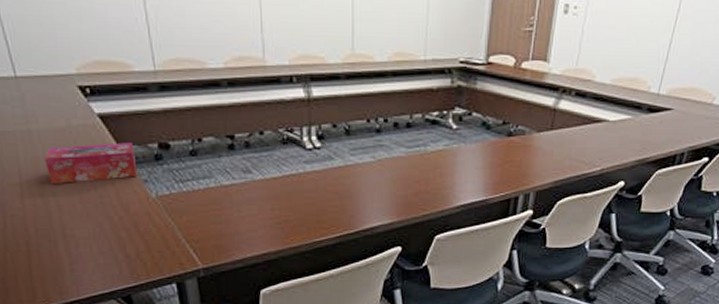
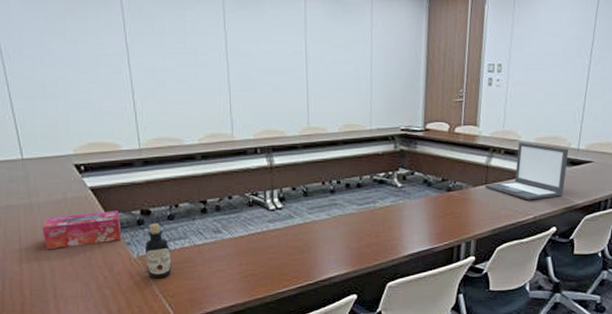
bottle: none [165,159,196,222] -> present [145,224,172,279]
laptop: none [550,82,648,150] -> present [485,142,569,200]

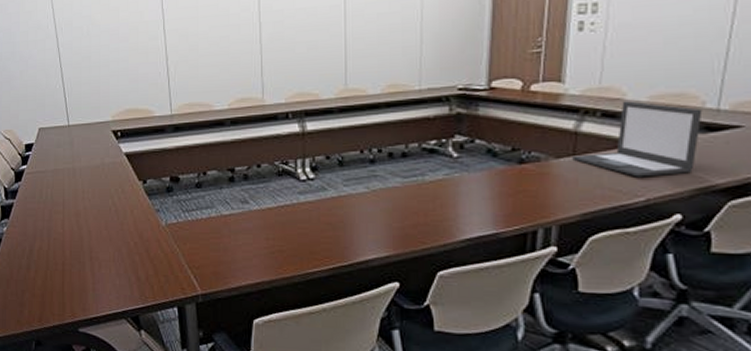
tissue box: present [42,210,122,250] -> none [82,177,152,213]
bottle: present [145,224,172,279] -> none [173,191,198,248]

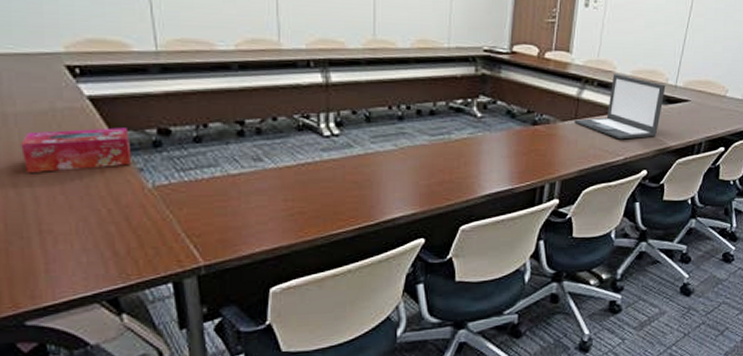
tissue box: none [82,177,152,213] -> present [21,127,132,174]

